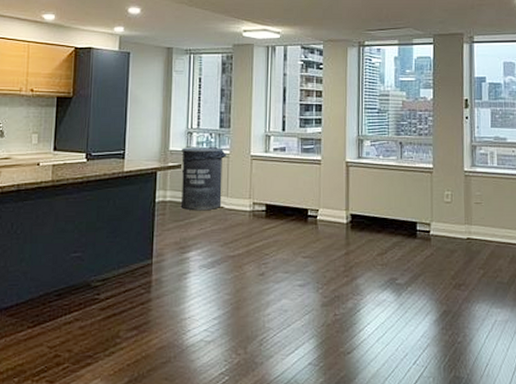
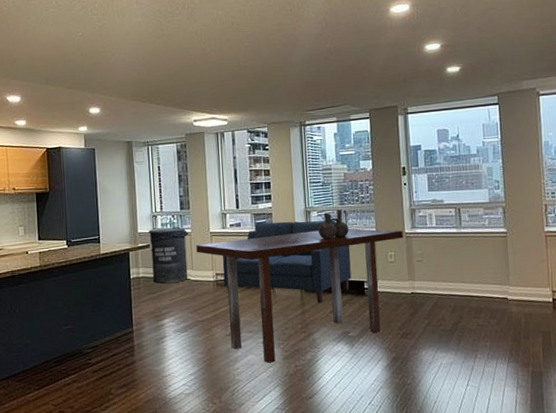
dining table: none [234,161,462,309] -> present [196,228,403,363]
sofa: none [261,148,404,244] -> present [222,220,352,304]
ceramic vessel: none [371,140,403,172] -> present [319,209,349,239]

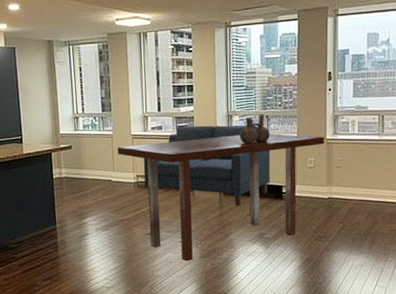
trash can: present [149,226,189,284] -> none [70,128,110,184]

